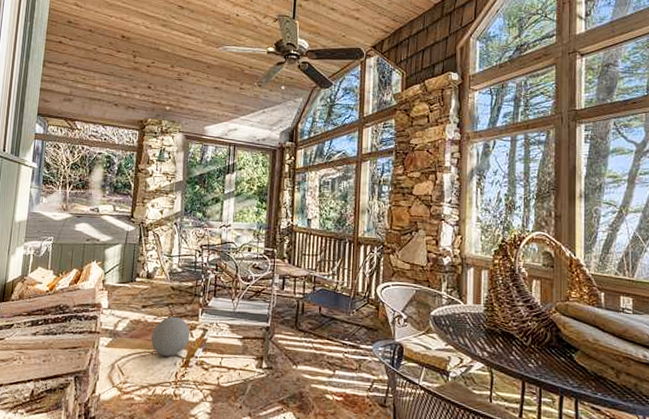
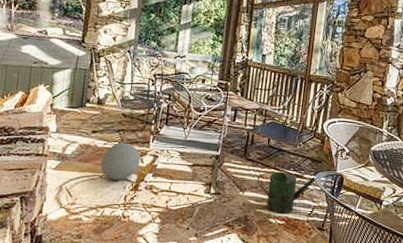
watering can: none [310,341,376,389] -> present [257,171,319,214]

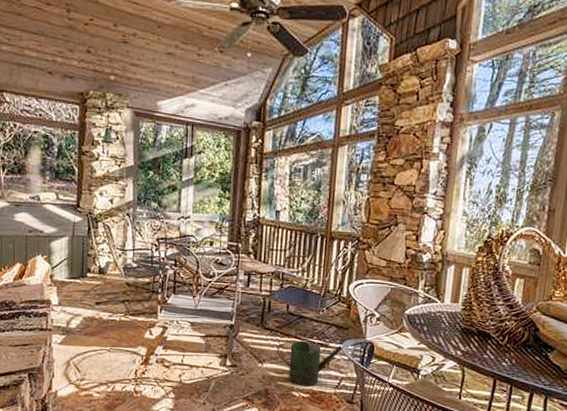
decorative ball: present [100,142,141,181] -> none [107,313,149,354]

